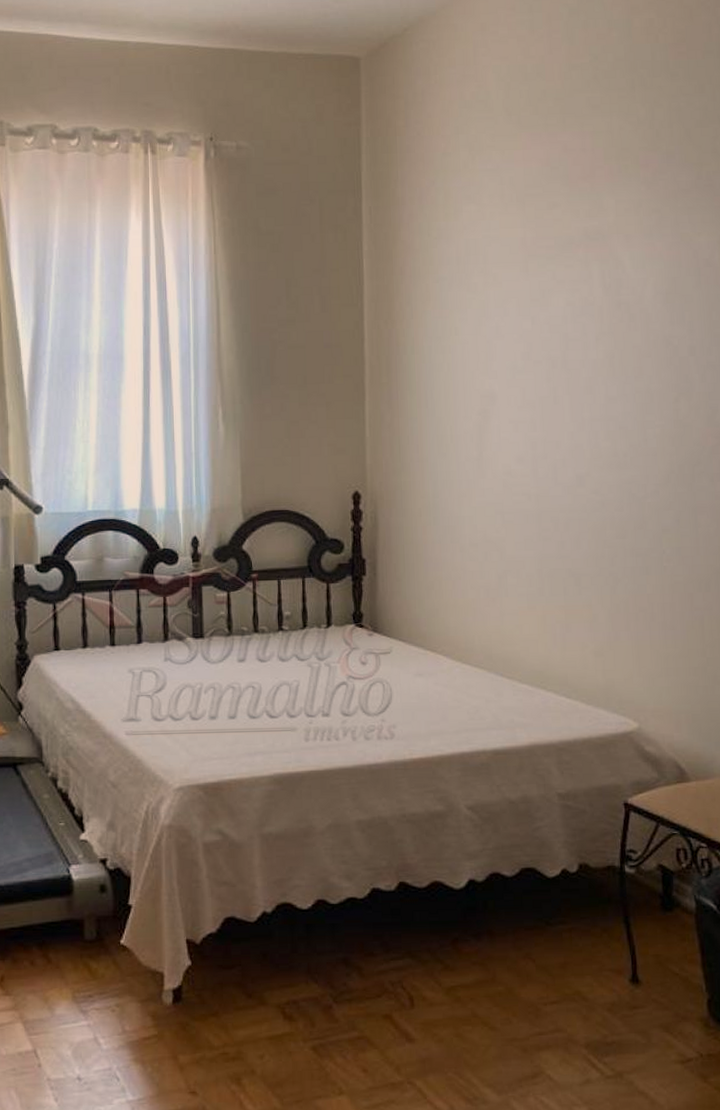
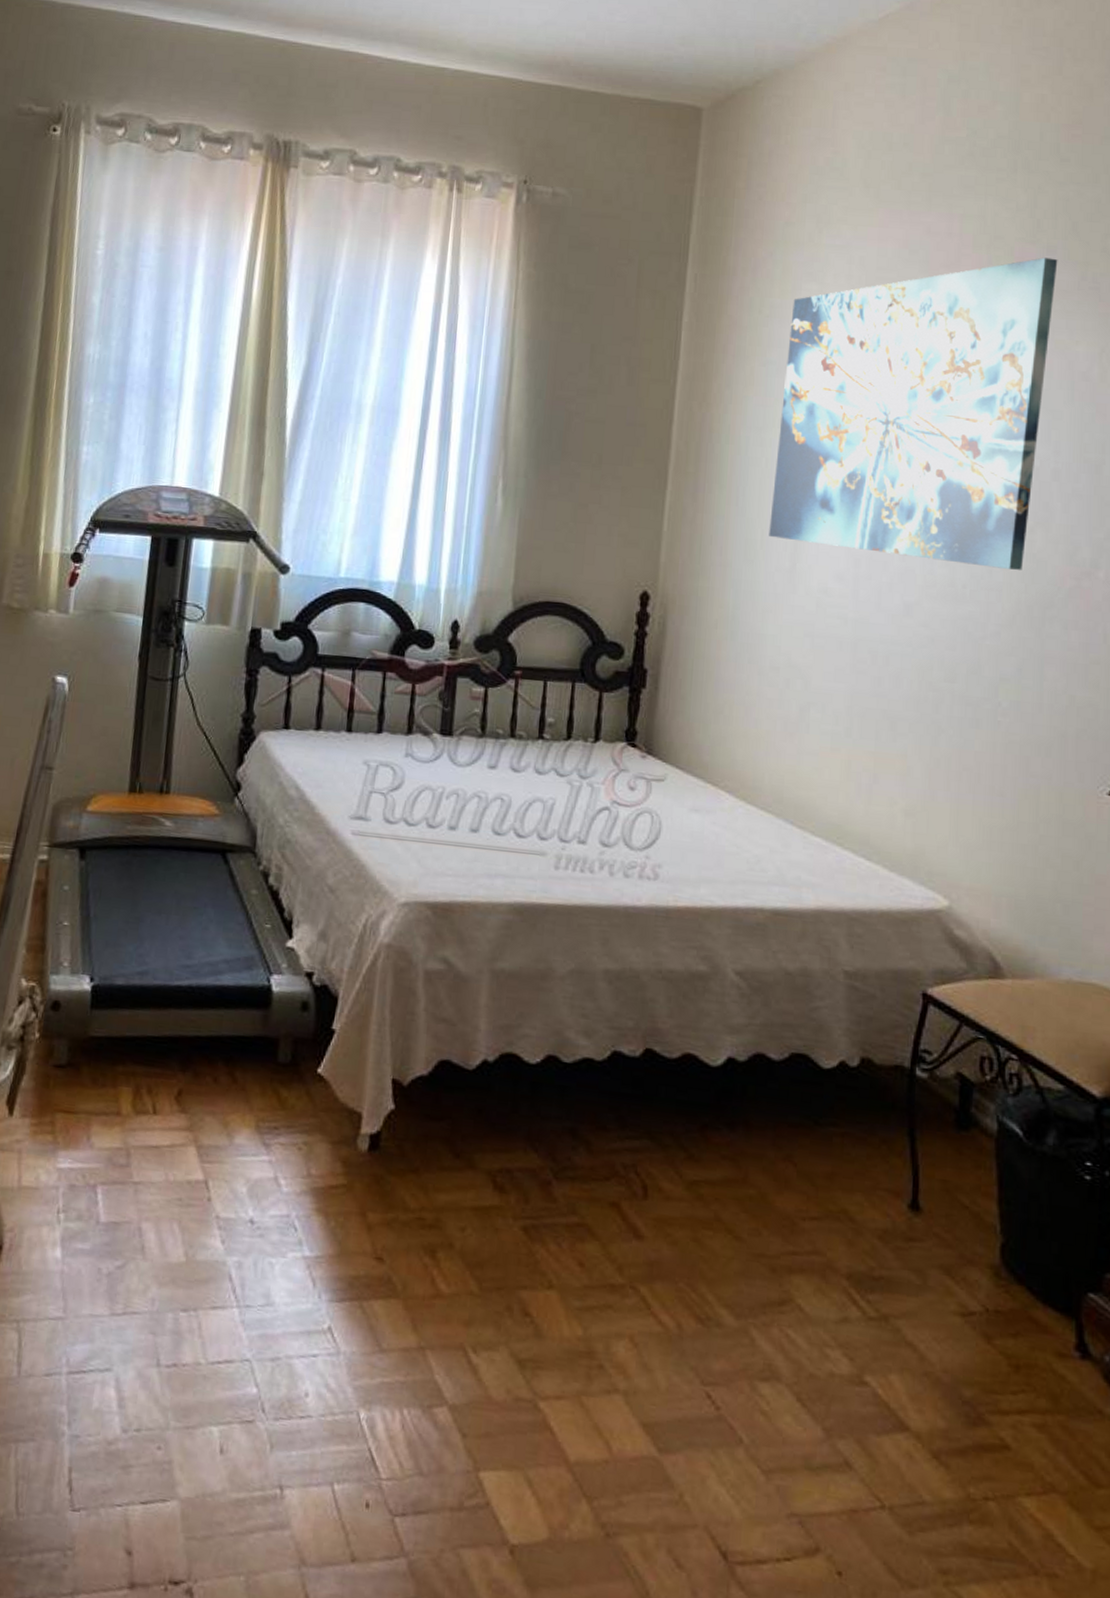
wall art: none [456,162,677,436] -> present [769,257,1058,570]

